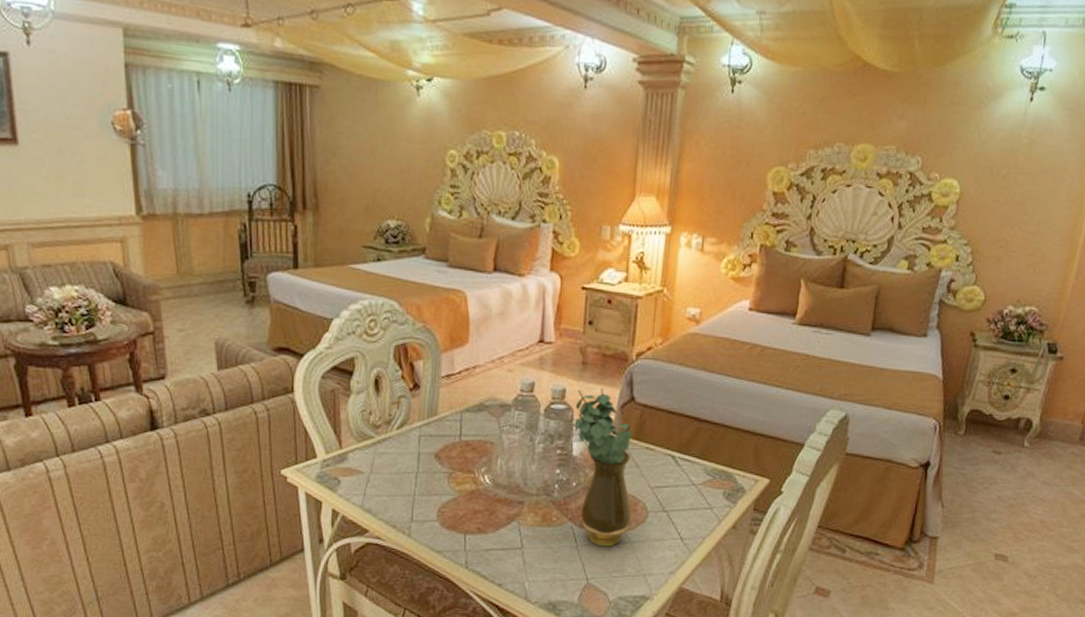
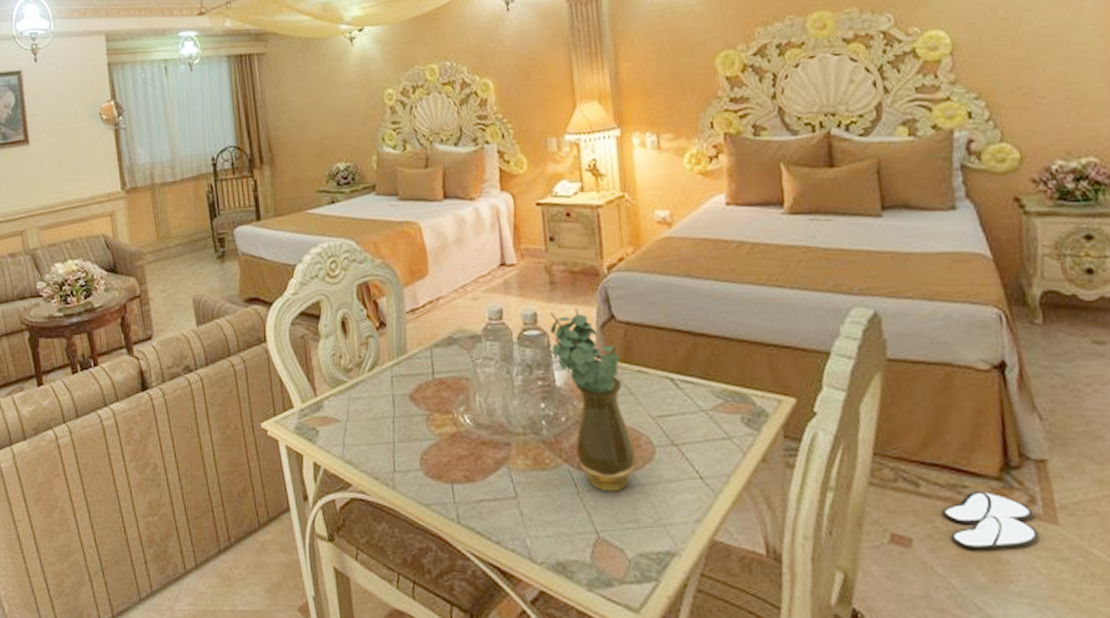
slippers: none [856,558,919,601] -> present [941,492,1039,551]

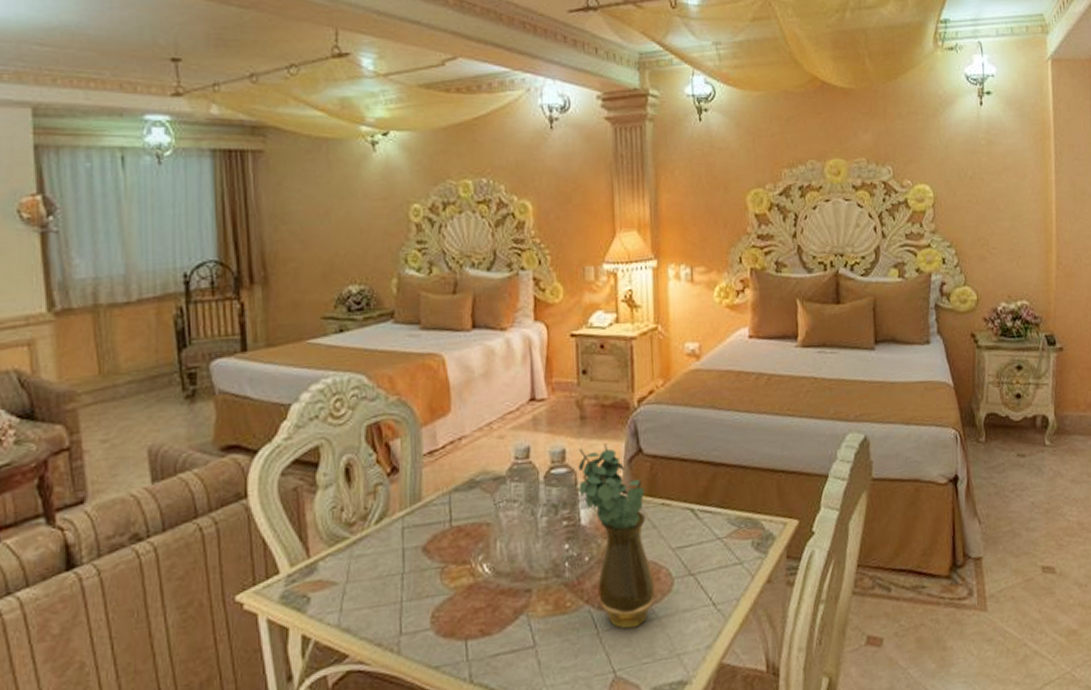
slippers: present [941,492,1039,551] -> none [906,589,973,643]

